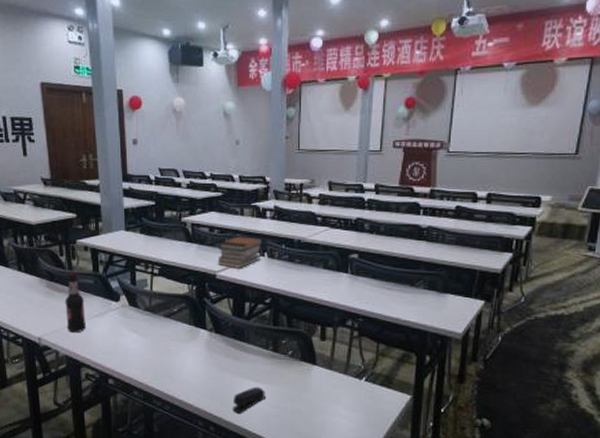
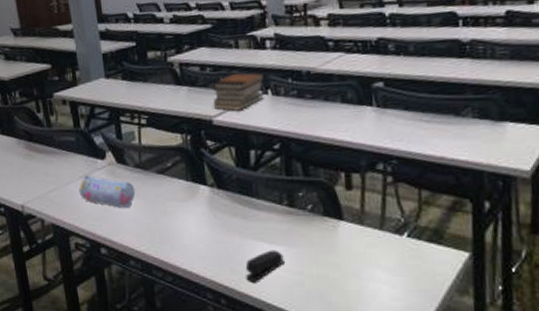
bottle: present [65,273,86,333] -> none [46,130,71,198]
pencil case: none [93,314,144,345] -> present [79,174,136,208]

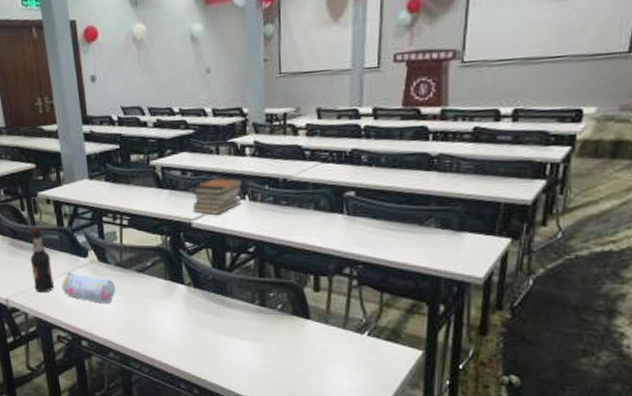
bottle: none [46,130,71,198] -> present [30,228,54,293]
stapler: present [245,250,286,283] -> none [217,345,255,375]

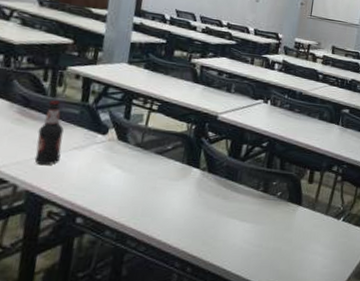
pencil case: present [61,271,116,304] -> none [68,146,130,181]
book stack: present [191,177,243,215] -> none [221,82,269,112]

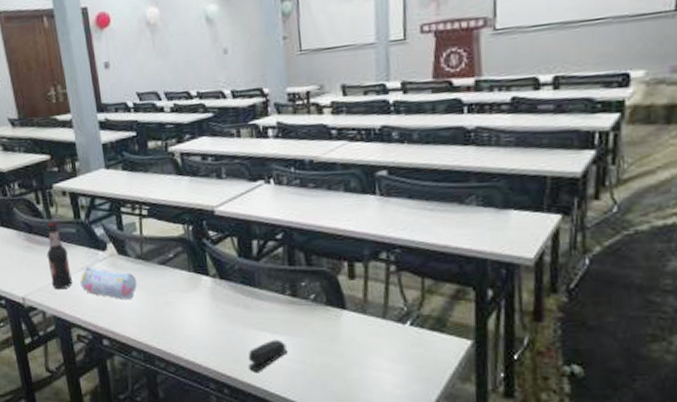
pencil case: none [68,146,130,181] -> present [80,266,138,299]
stapler: none [214,226,250,253] -> present [248,339,288,372]

